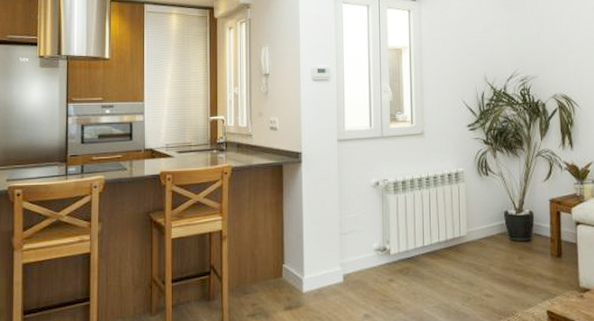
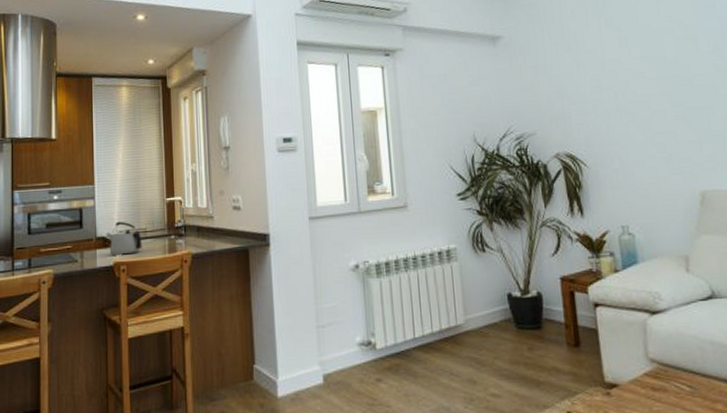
kettle: none [154,135,187,167] -> present [106,221,142,257]

